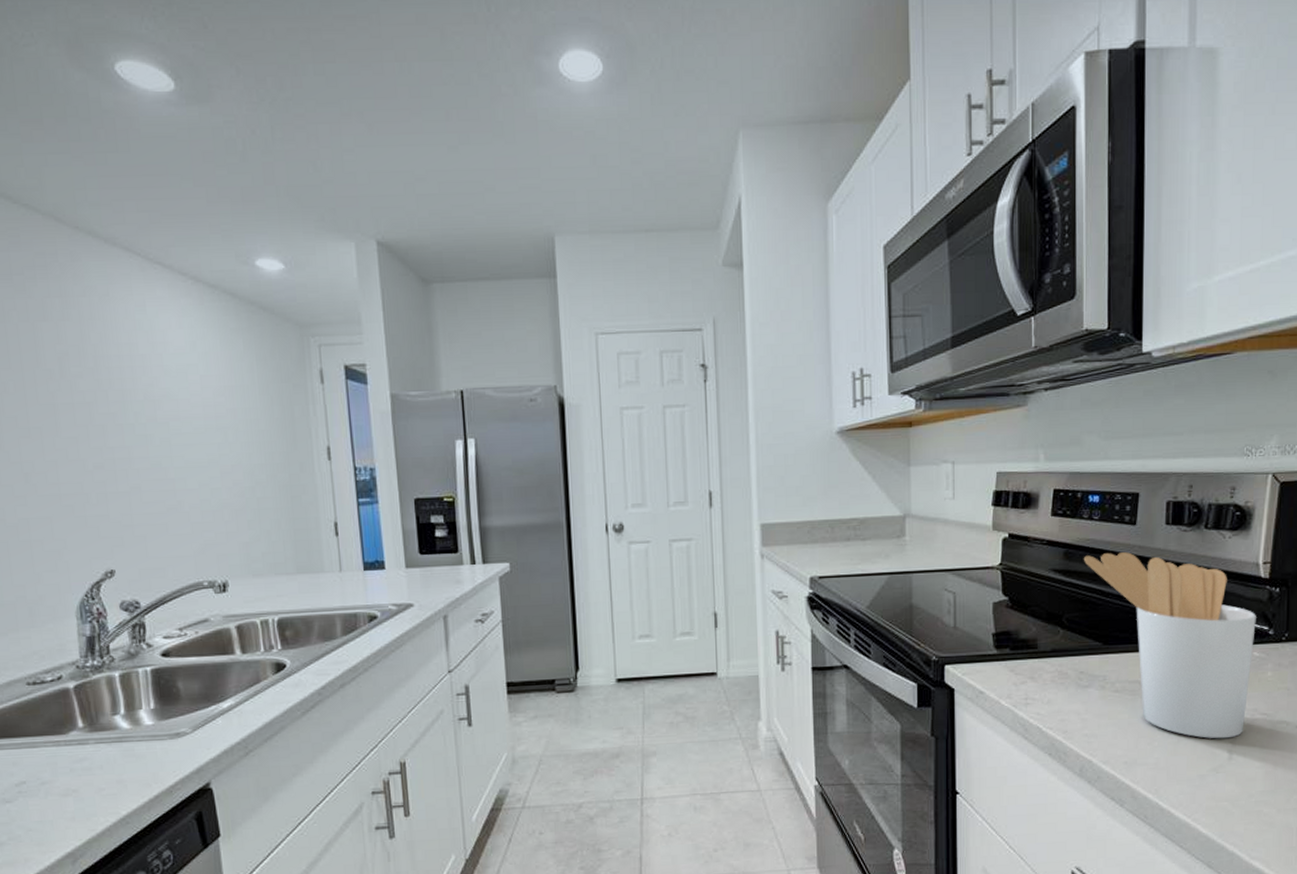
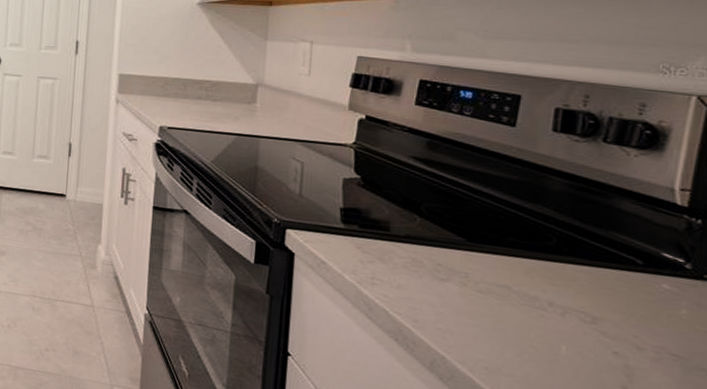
utensil holder: present [1084,552,1256,739] -> none [450,149,668,372]

